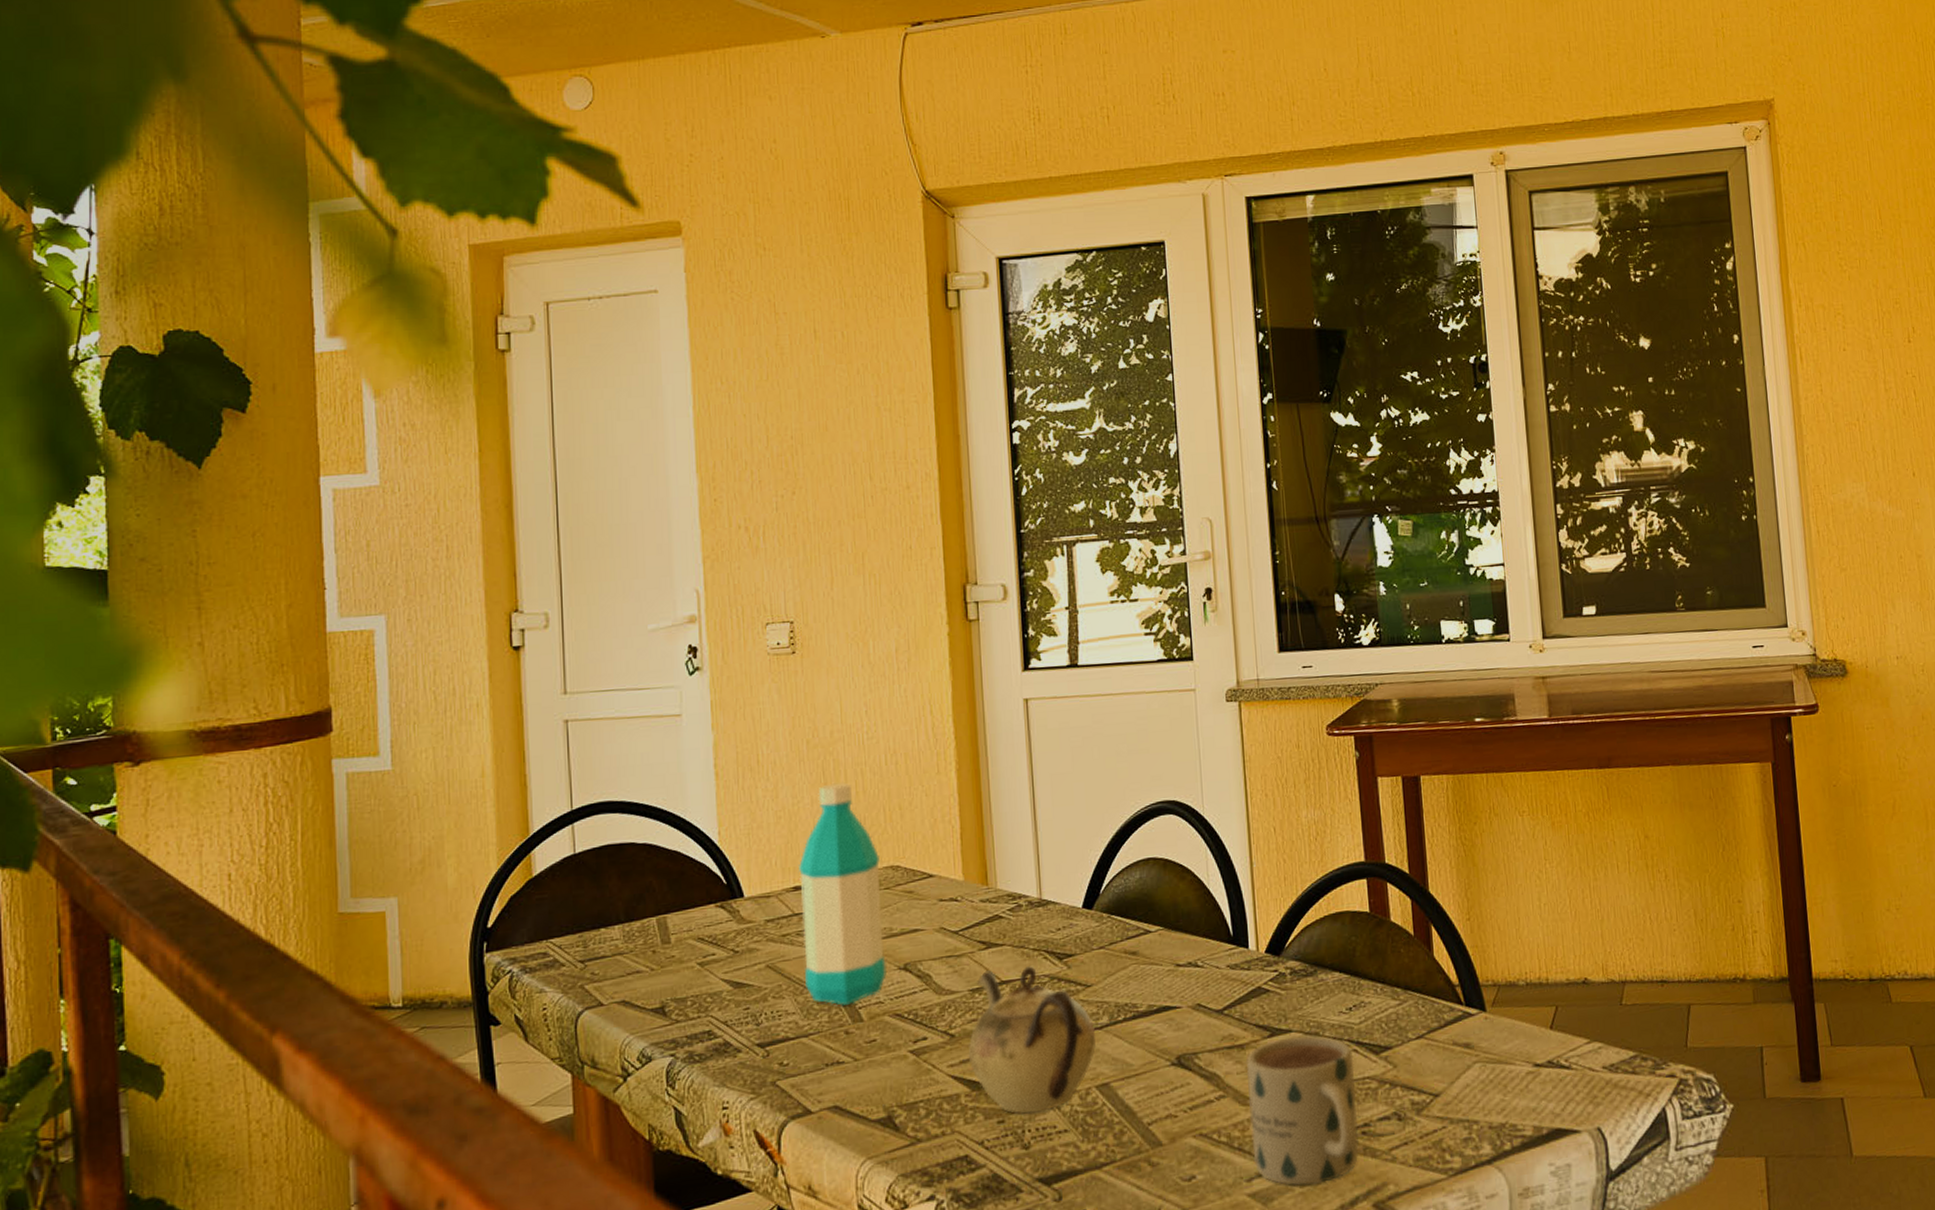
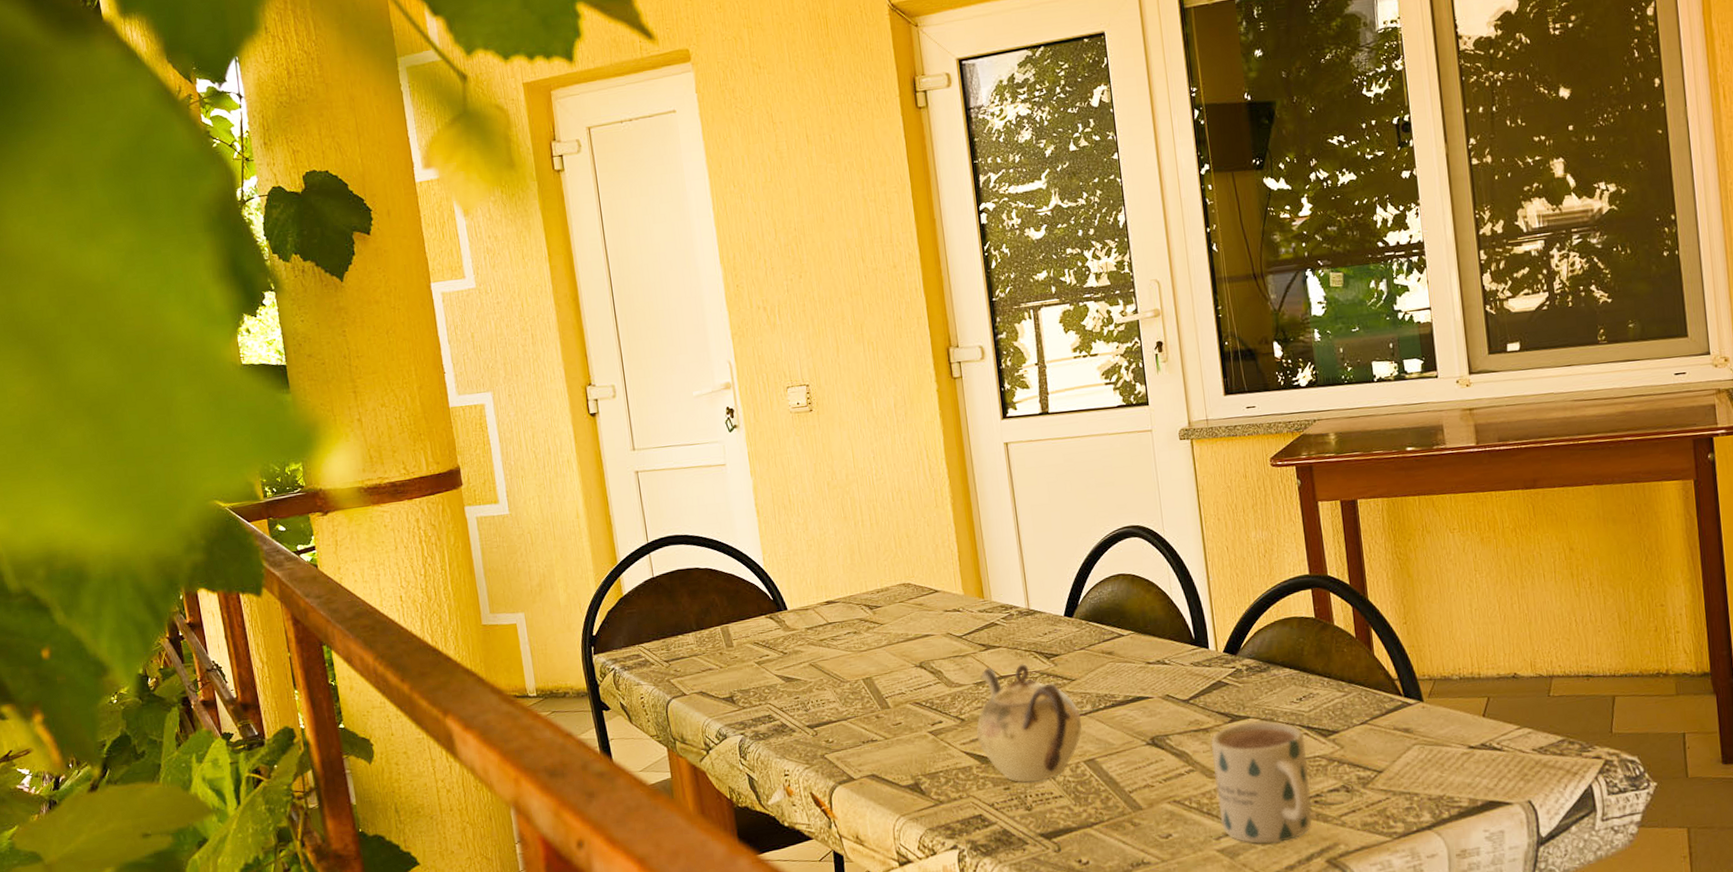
water bottle: present [799,782,886,1007] -> none [829,516,906,696]

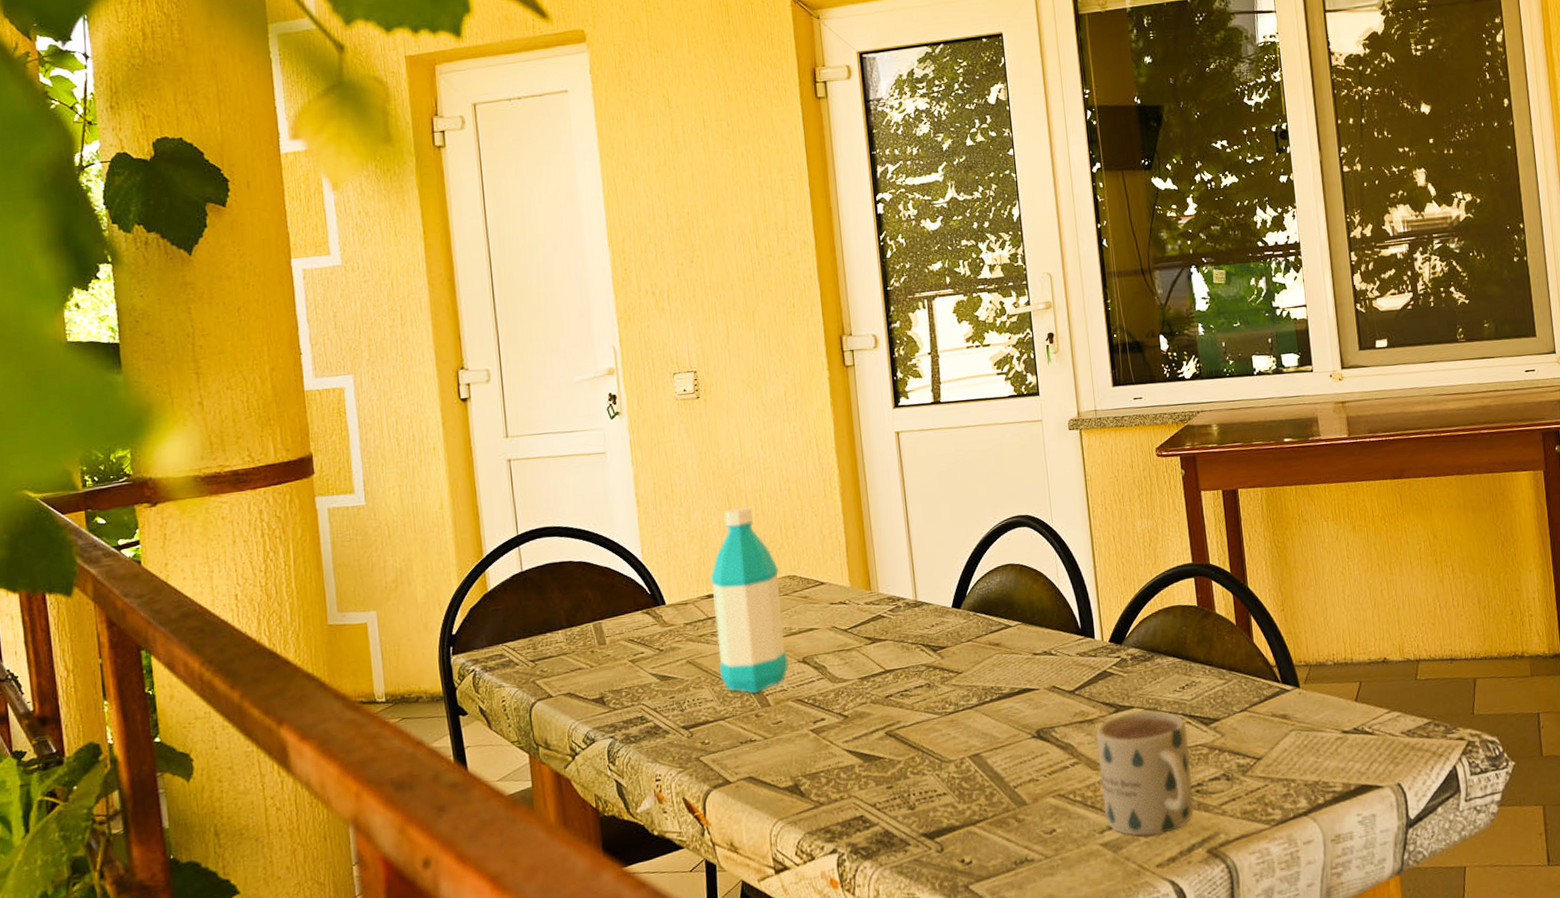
water bottle: none [829,516,906,696] -> present [710,506,788,694]
teapot: present [976,664,1082,783] -> none [859,657,968,780]

